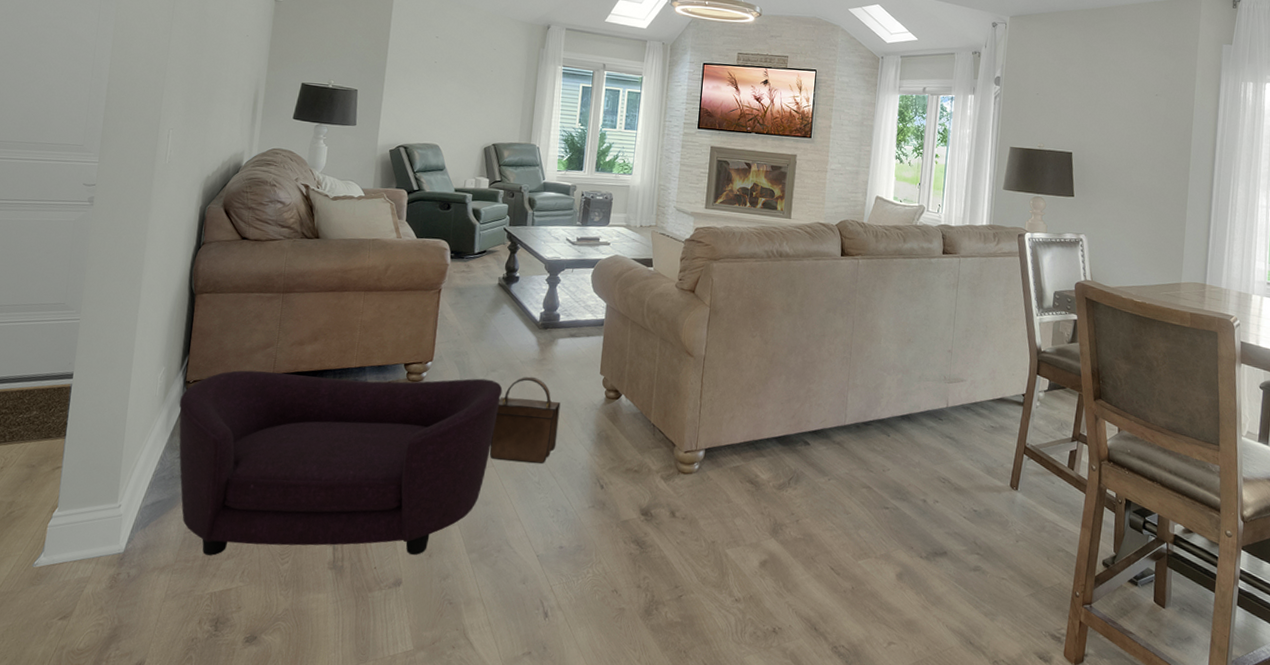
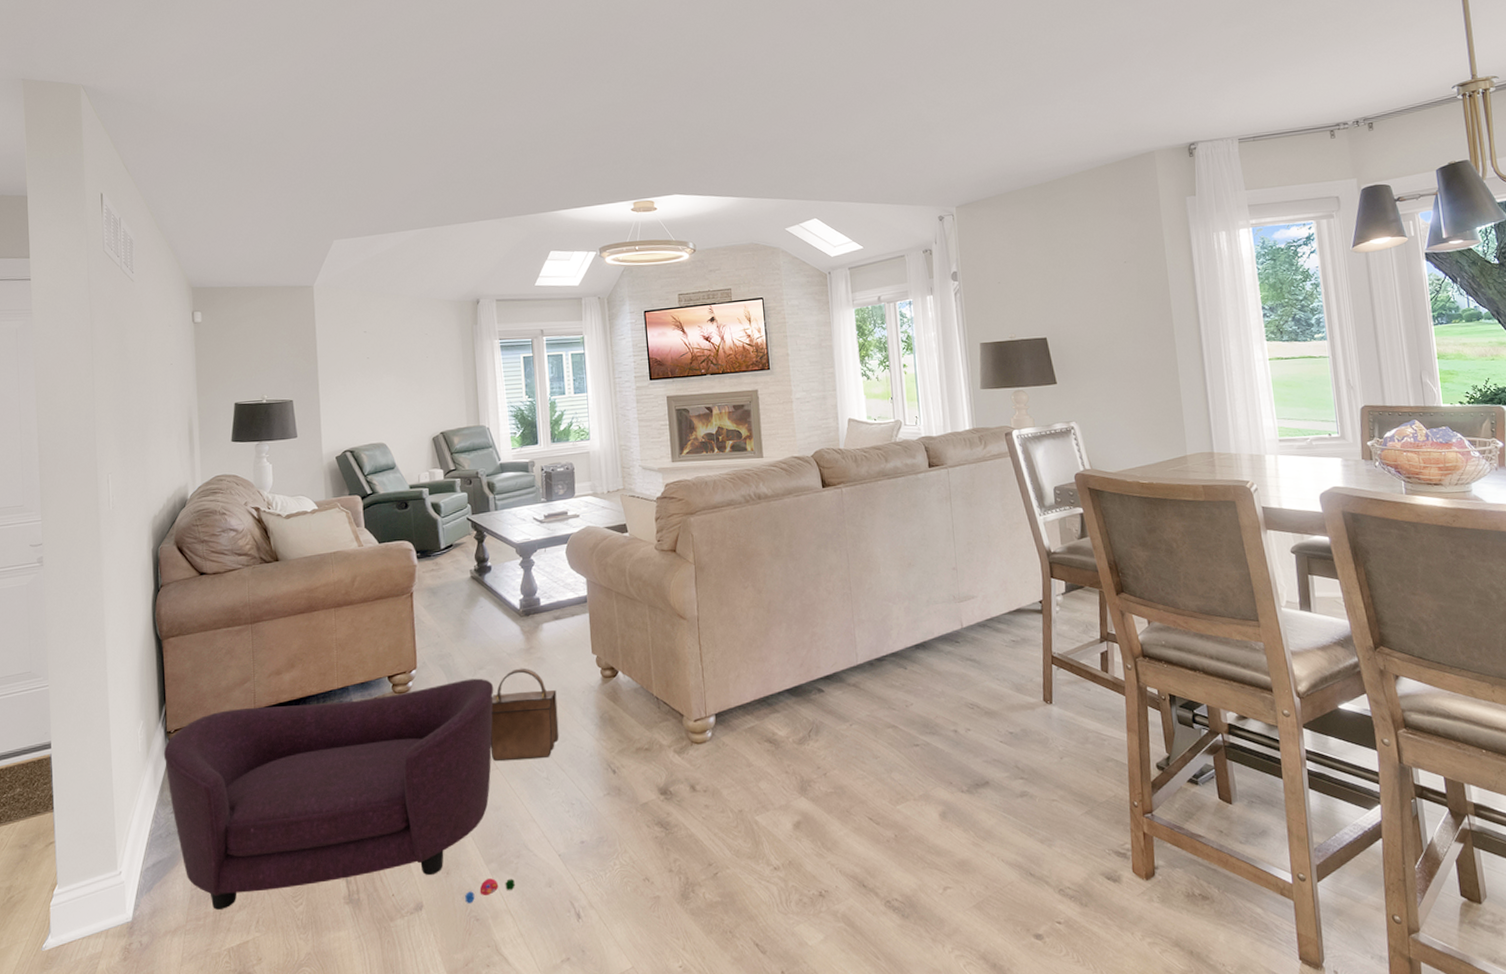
toy ball: none [441,567,492,588] -> present [464,878,515,904]

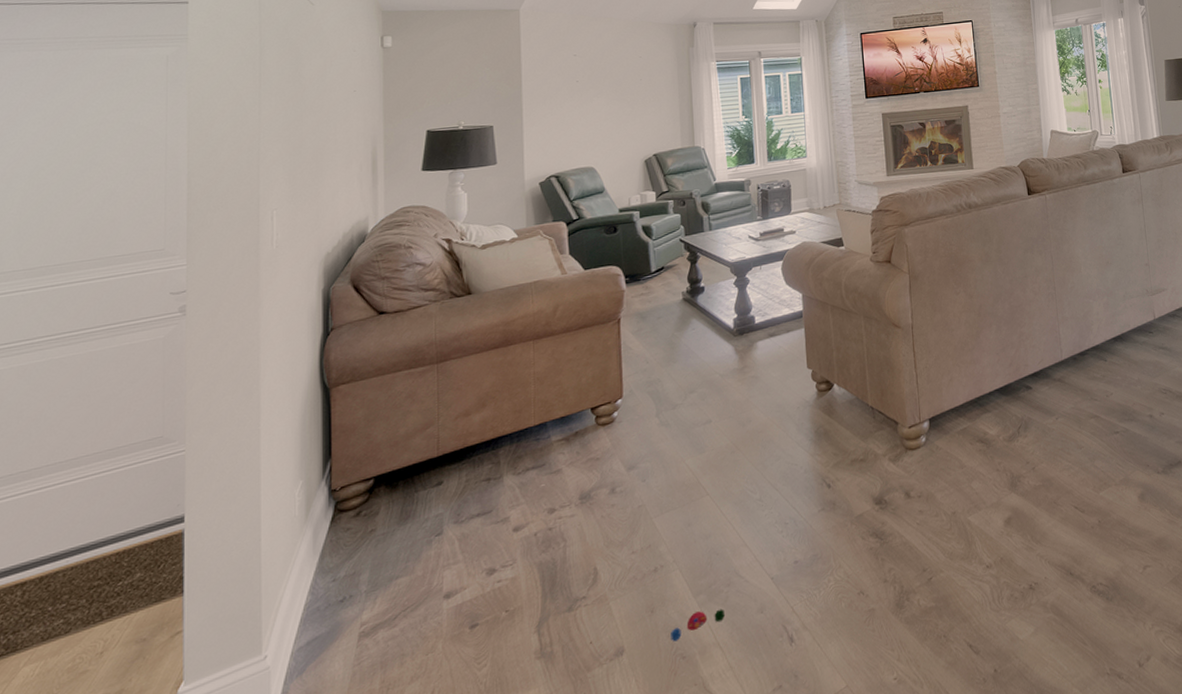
dog bed: present [163,678,494,910] -> none [326,402,706,685]
handbag: present [490,668,559,761] -> none [700,388,773,487]

